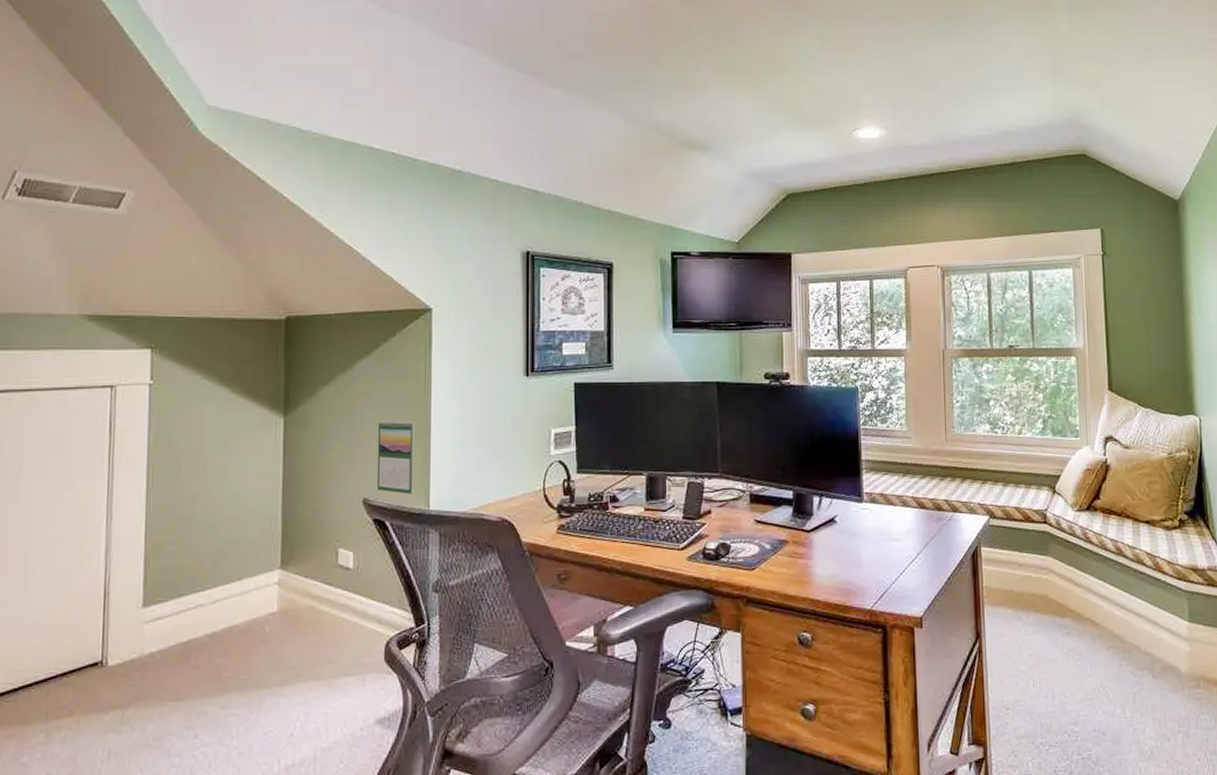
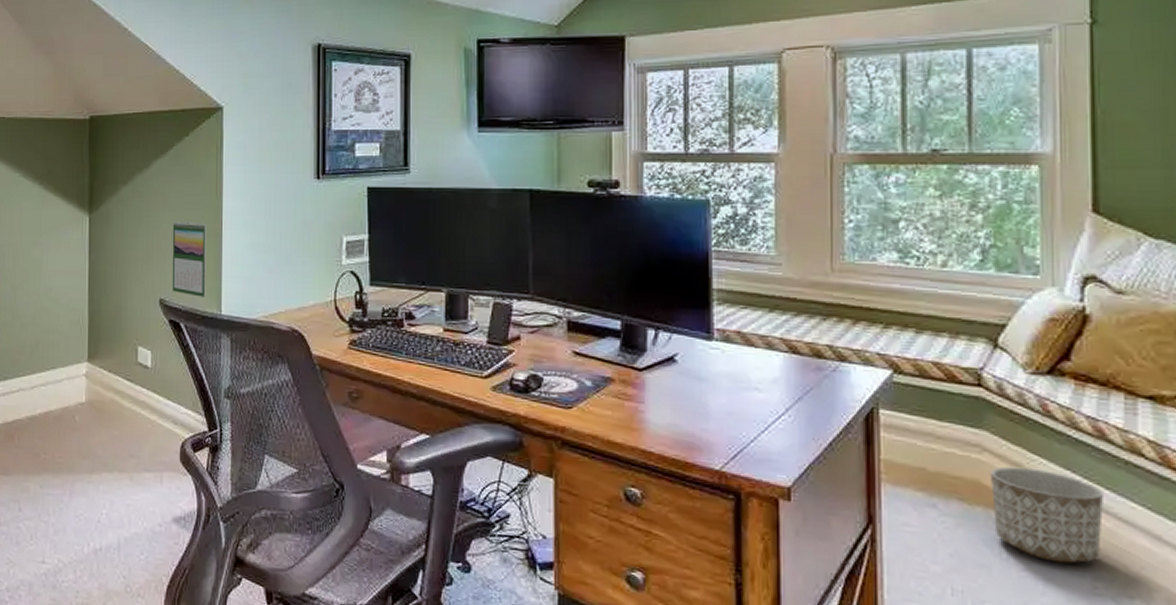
planter: none [1055,581,1123,651] -> present [991,466,1103,564]

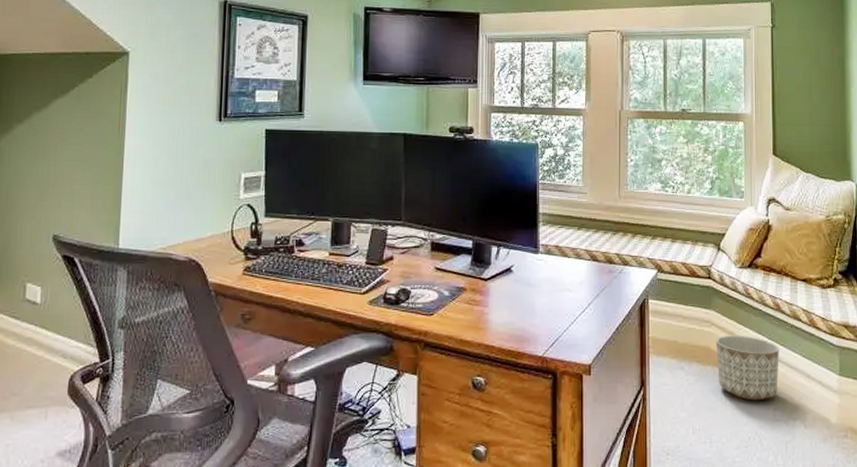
calendar: present [172,221,207,297] -> none [68,159,107,232]

